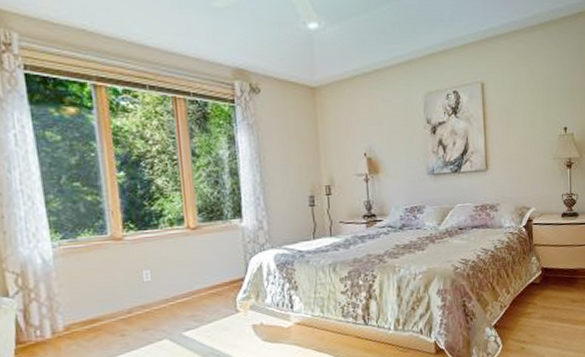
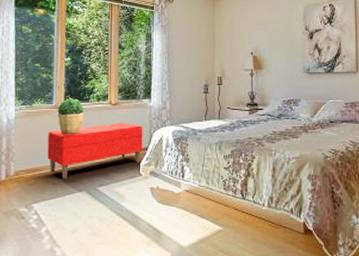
bench: none [105,249,238,328] -> present [47,122,143,179]
potted plant: none [114,225,154,273] -> present [57,98,84,135]

